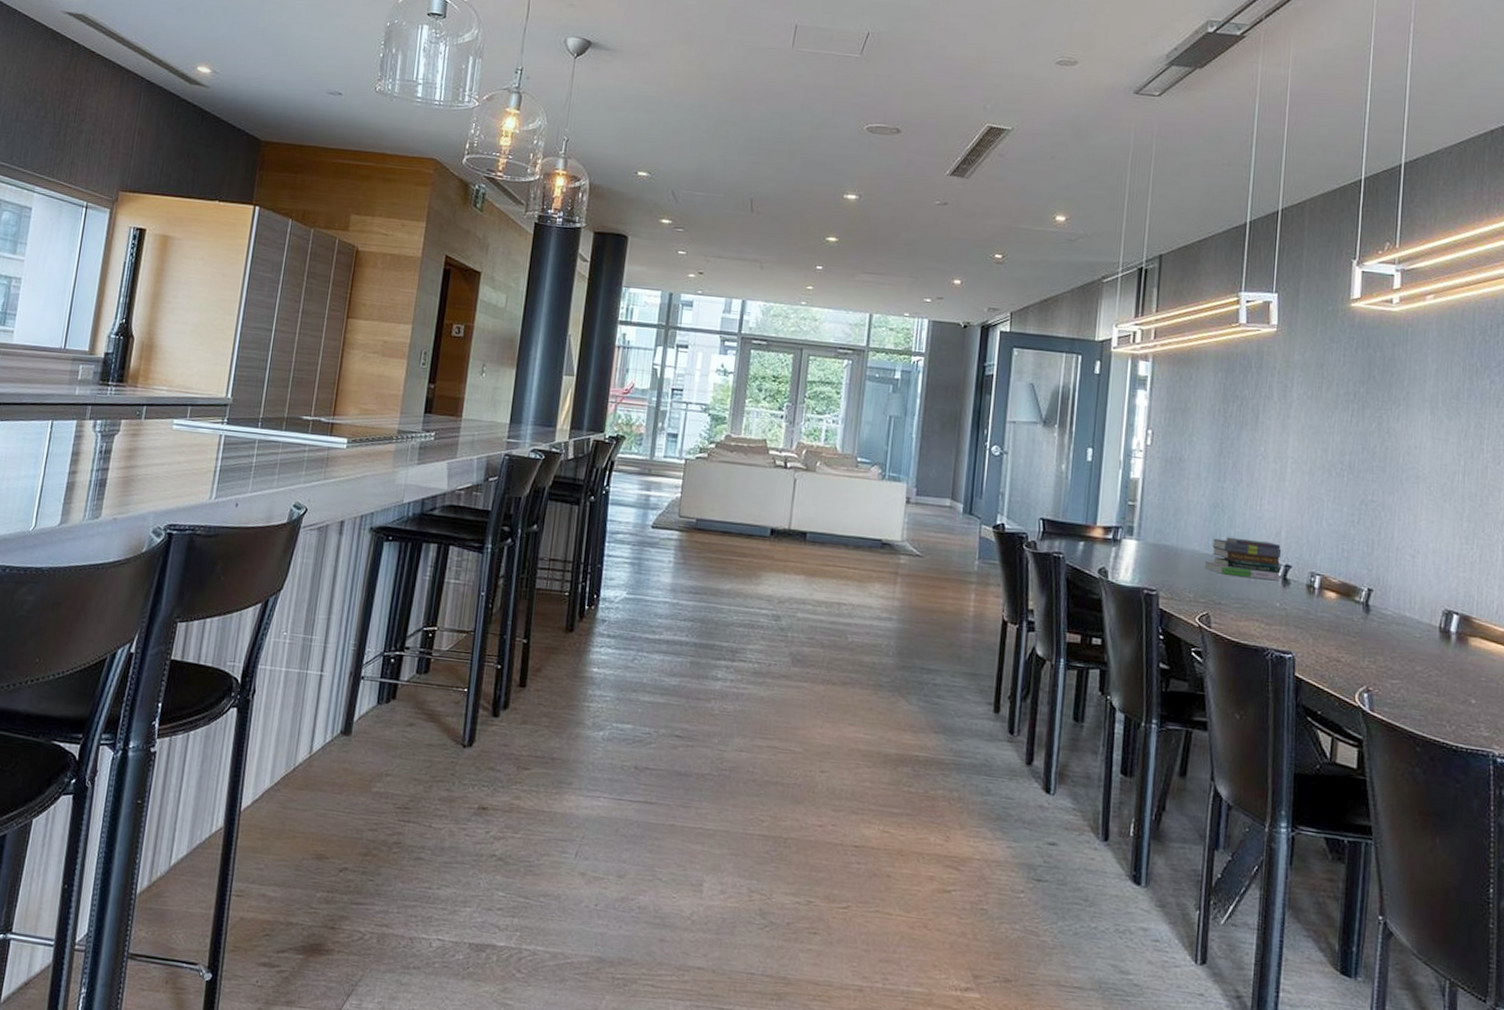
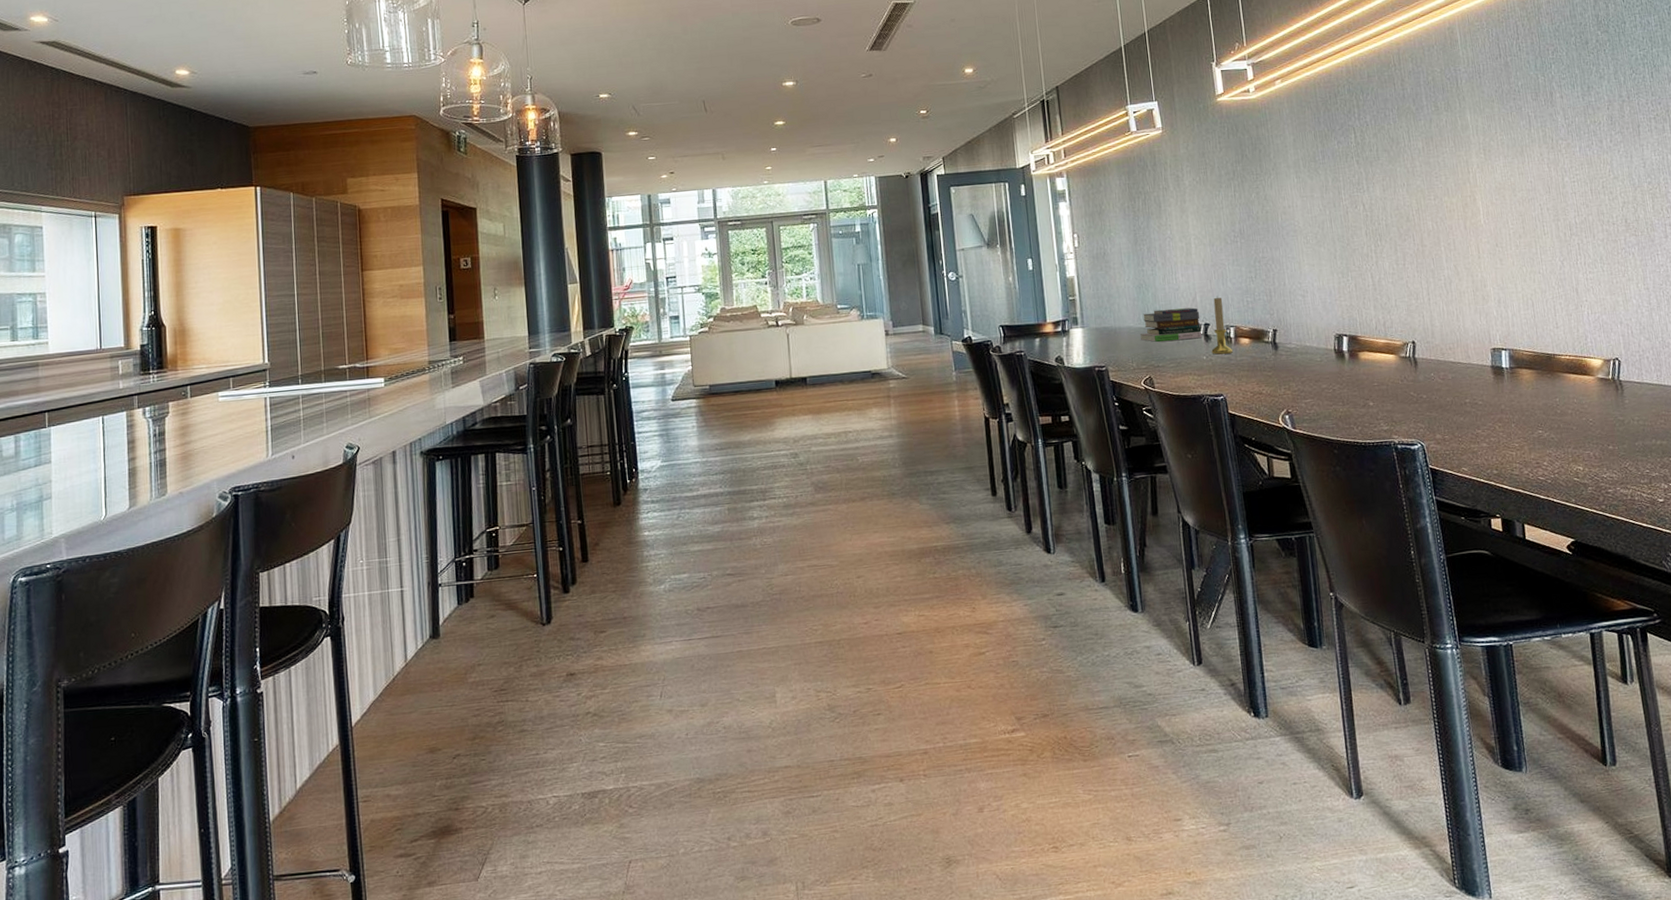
candle holder: none [1287,535,1315,606] -> present [1211,296,1234,355]

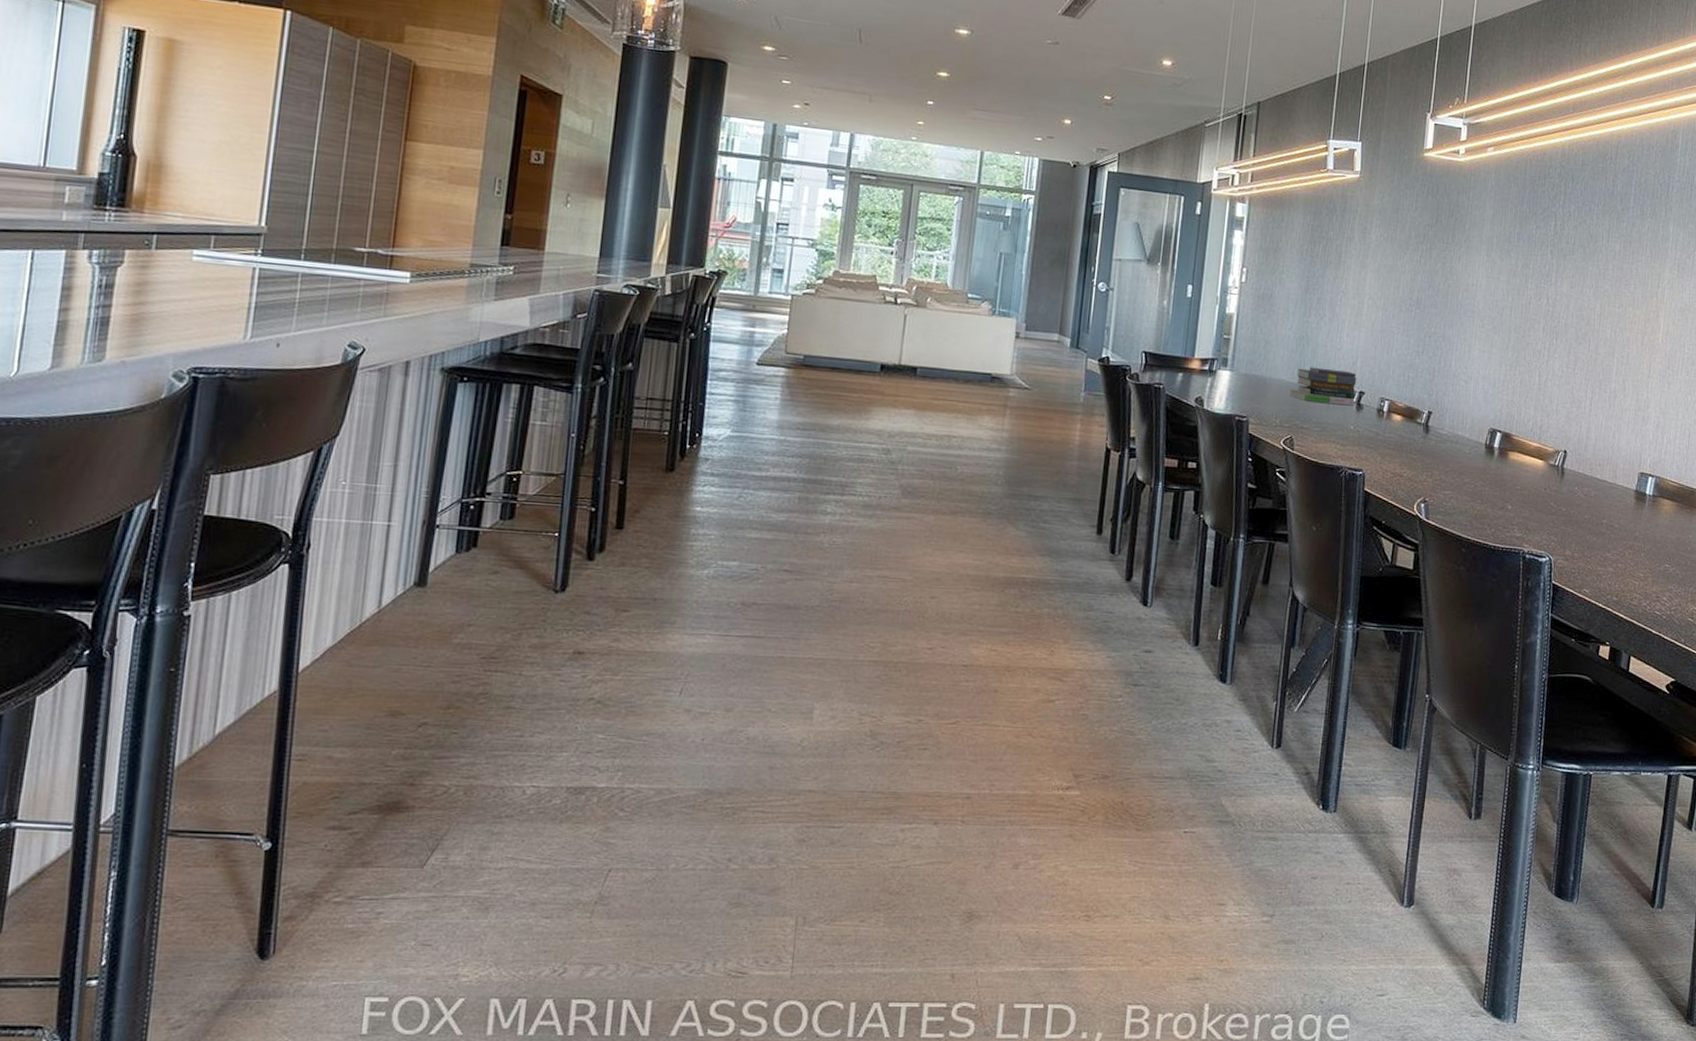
candle holder: present [1211,296,1234,355] -> none [1360,364,1384,428]

